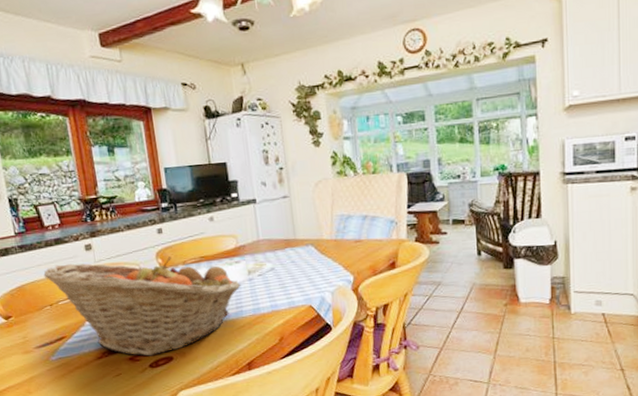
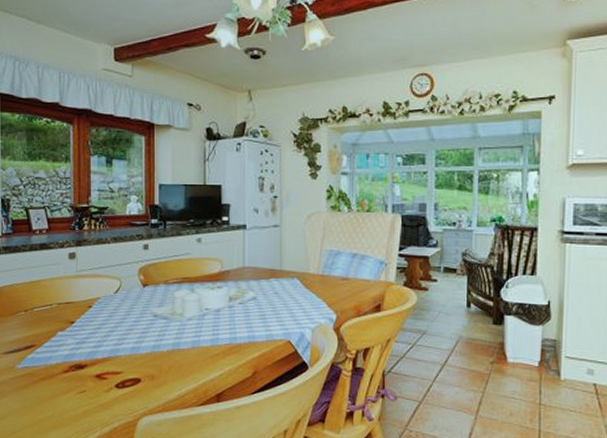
fruit basket: present [43,256,241,357] -> none [23,270,220,376]

